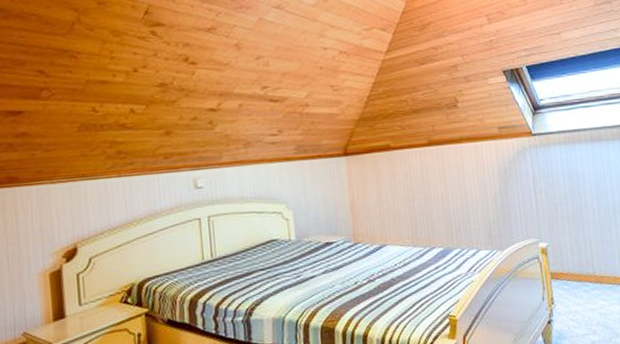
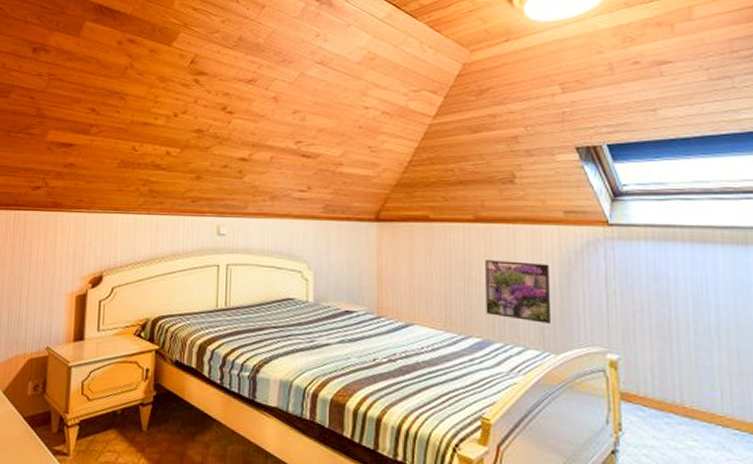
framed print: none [440,175,496,227] -> present [485,260,552,323]

